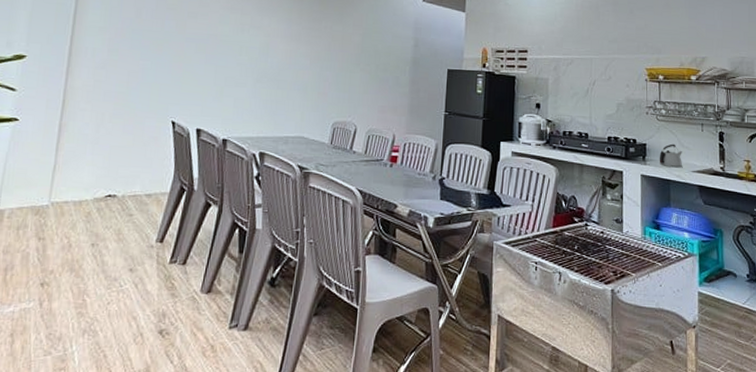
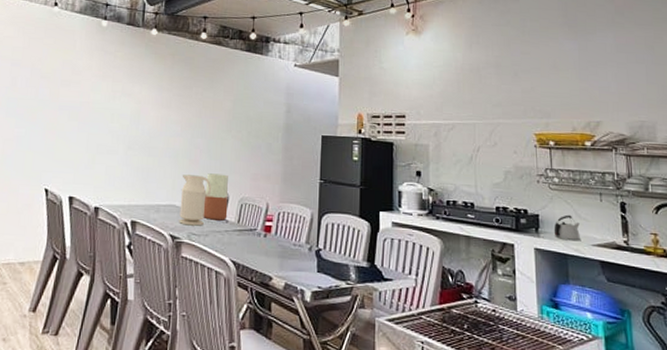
water jug: none [307,107,340,157] -> present [179,175,212,226]
vase: none [331,106,356,151] -> present [203,173,229,221]

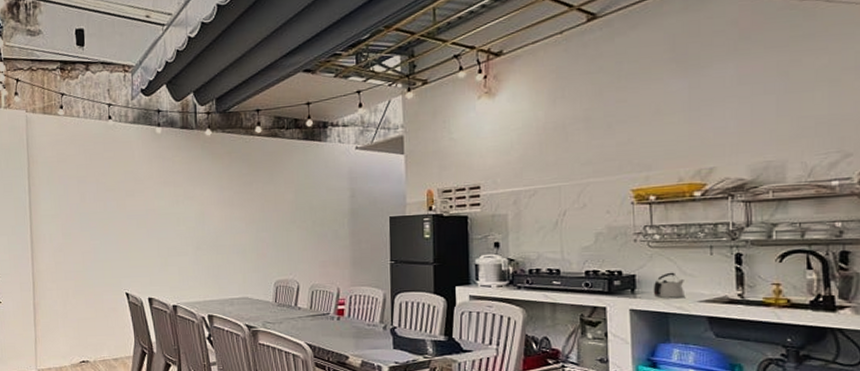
water jug: present [179,175,212,226] -> none [252,268,282,315]
vase: present [203,173,229,221] -> none [275,264,300,308]

